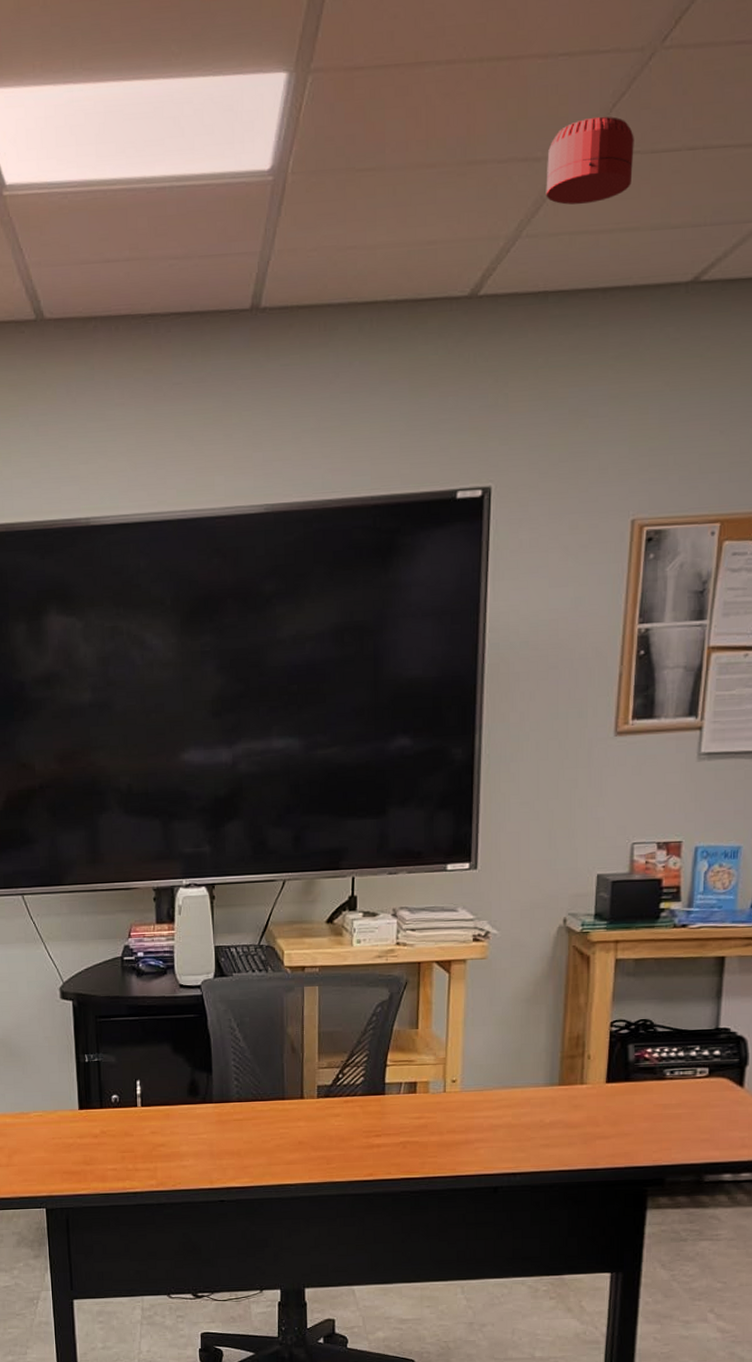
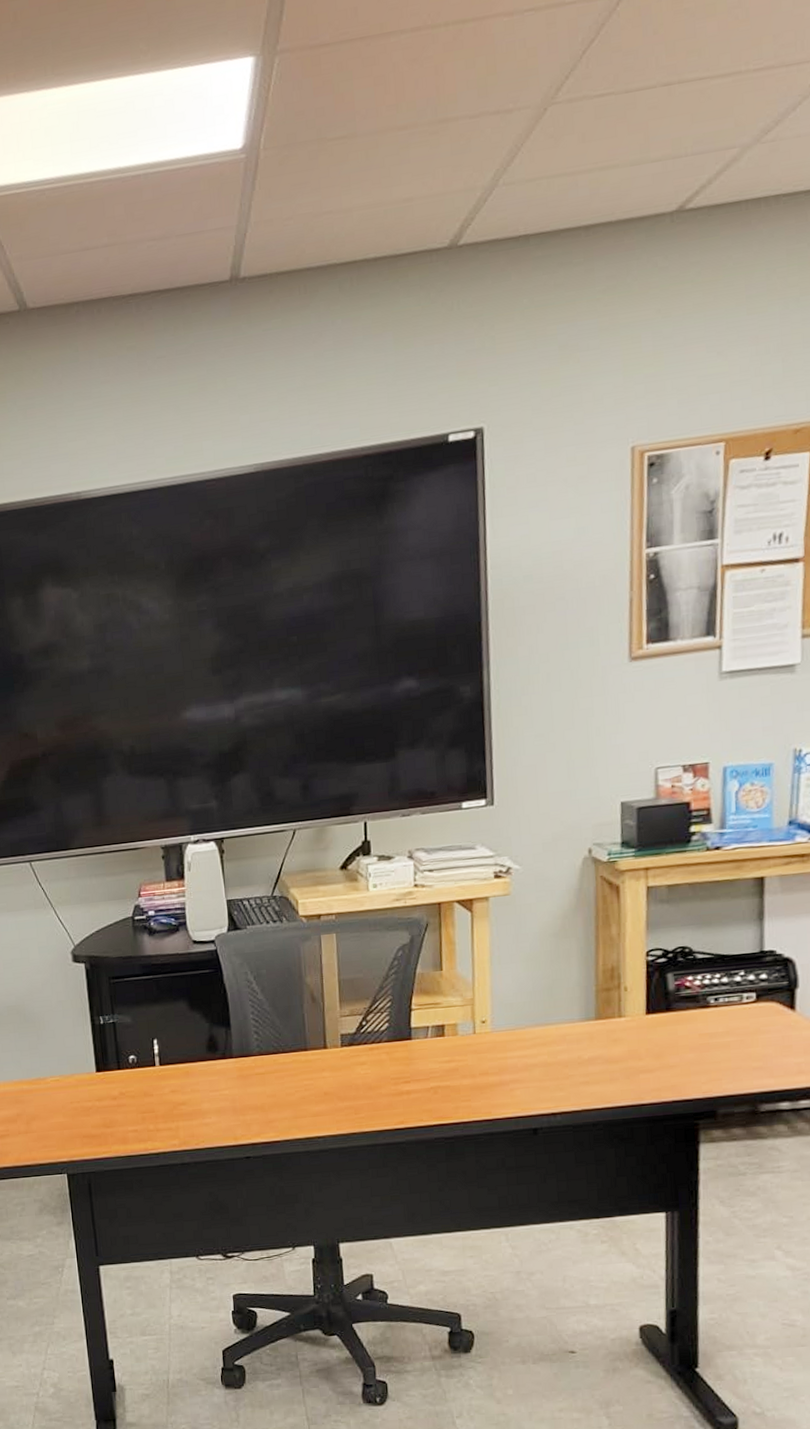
smoke detector: present [546,116,634,205] -> none [519,63,608,151]

